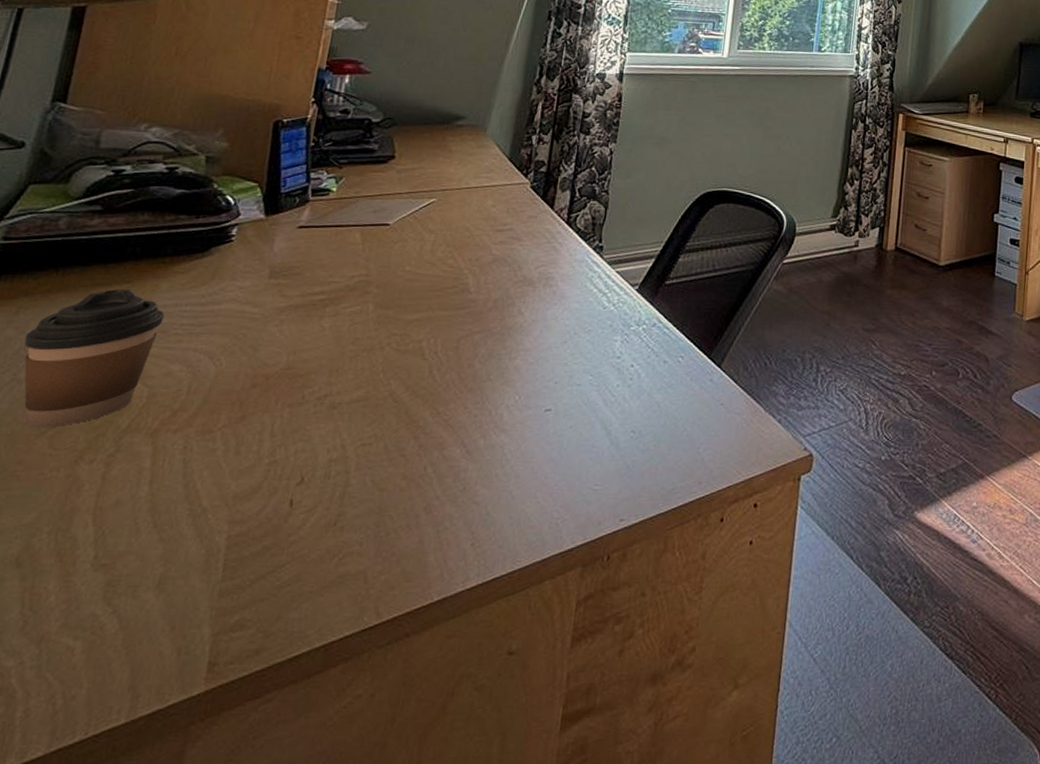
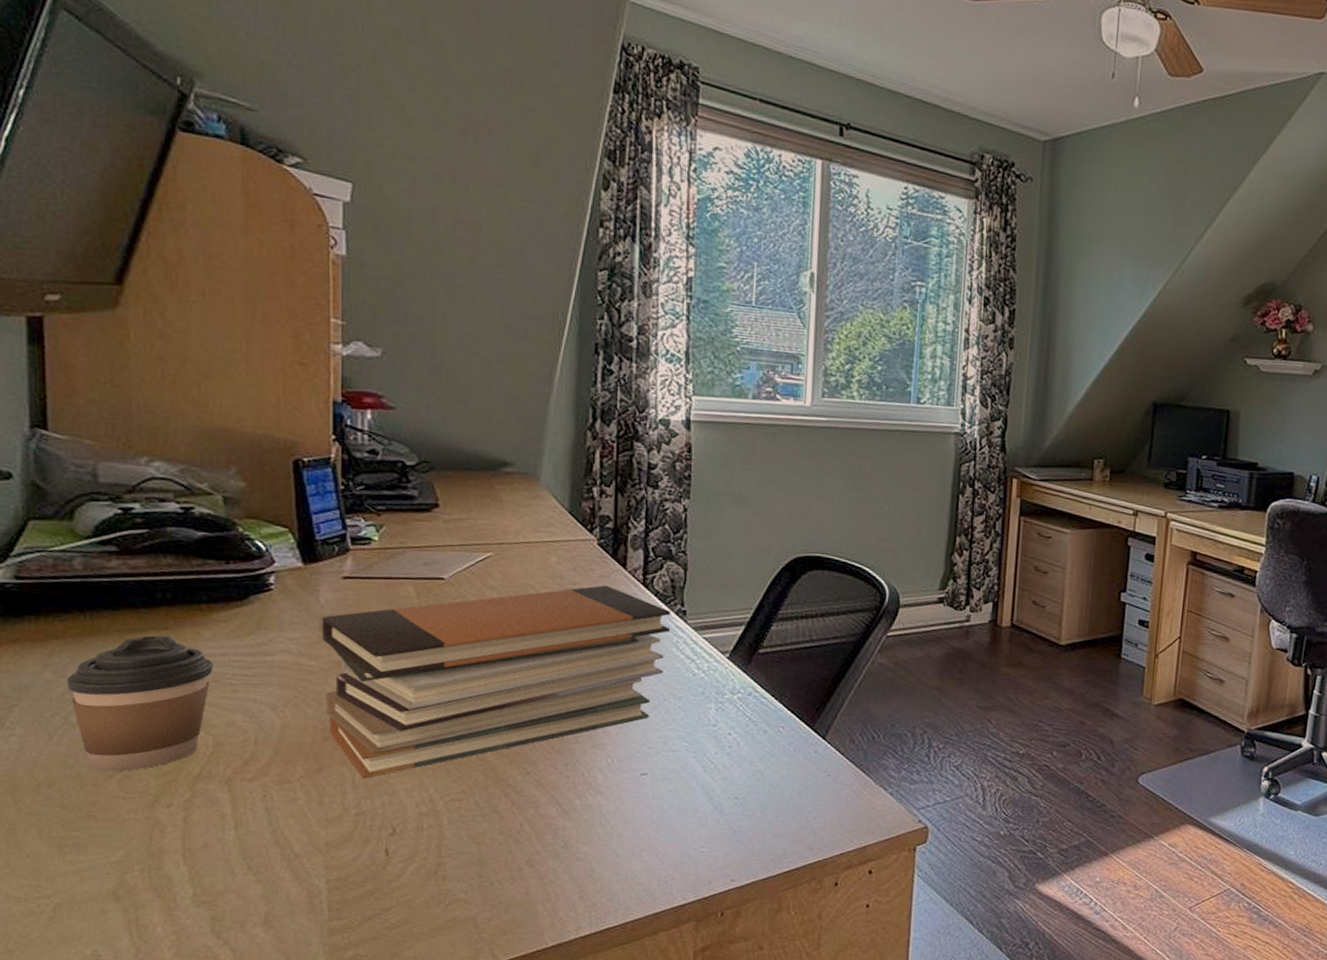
book stack: none [258,225,590,426] -> present [322,585,672,779]

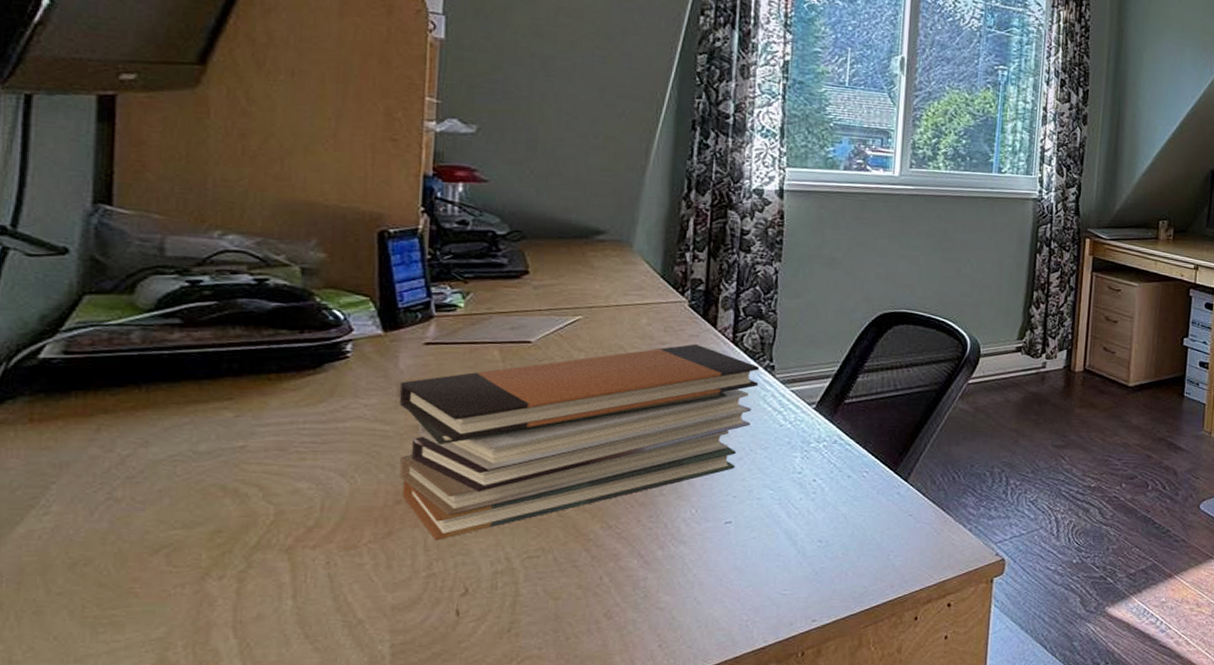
coffee cup: present [67,635,213,772] -> none [114,406,280,546]

